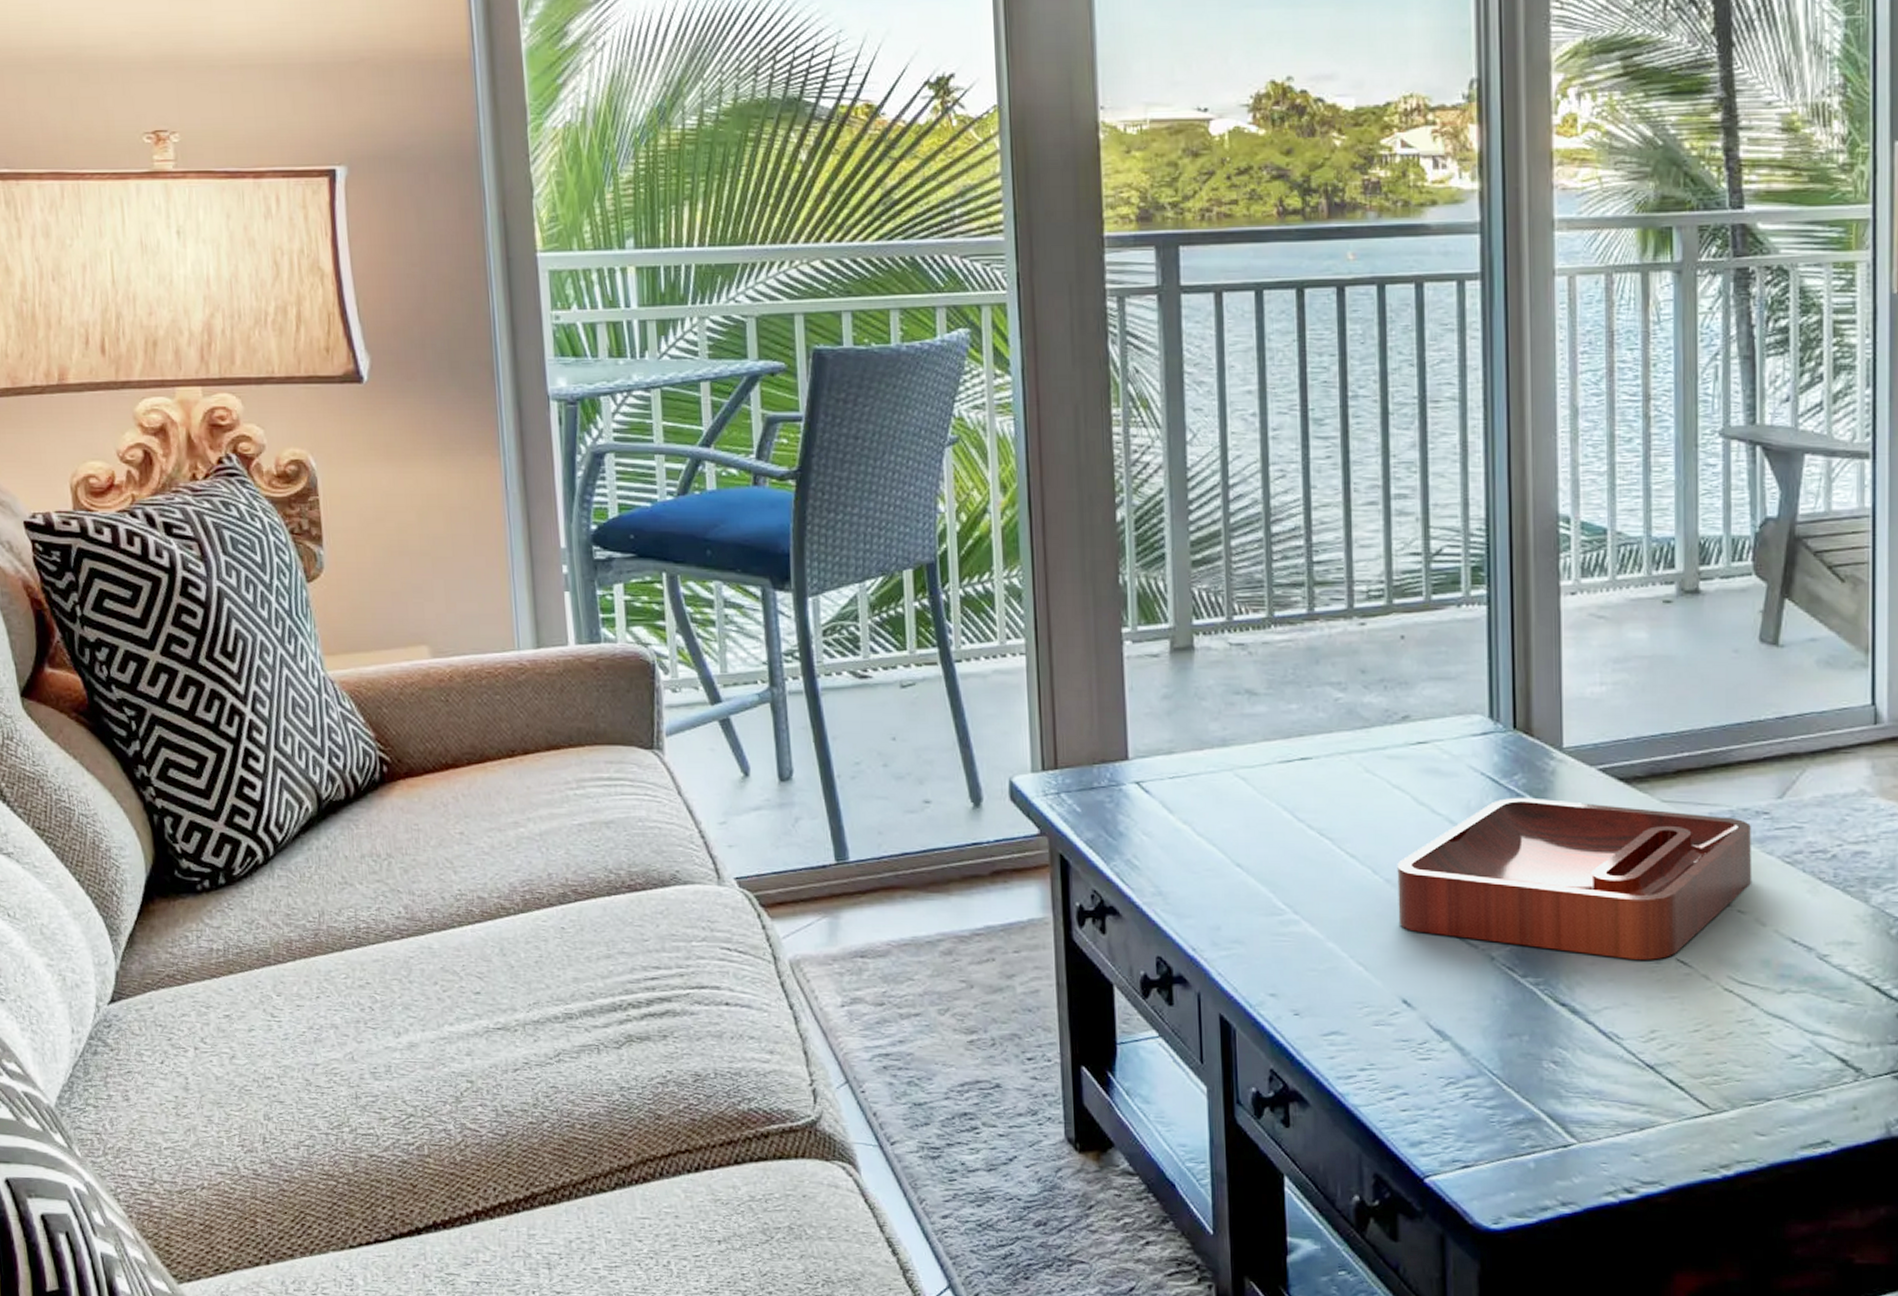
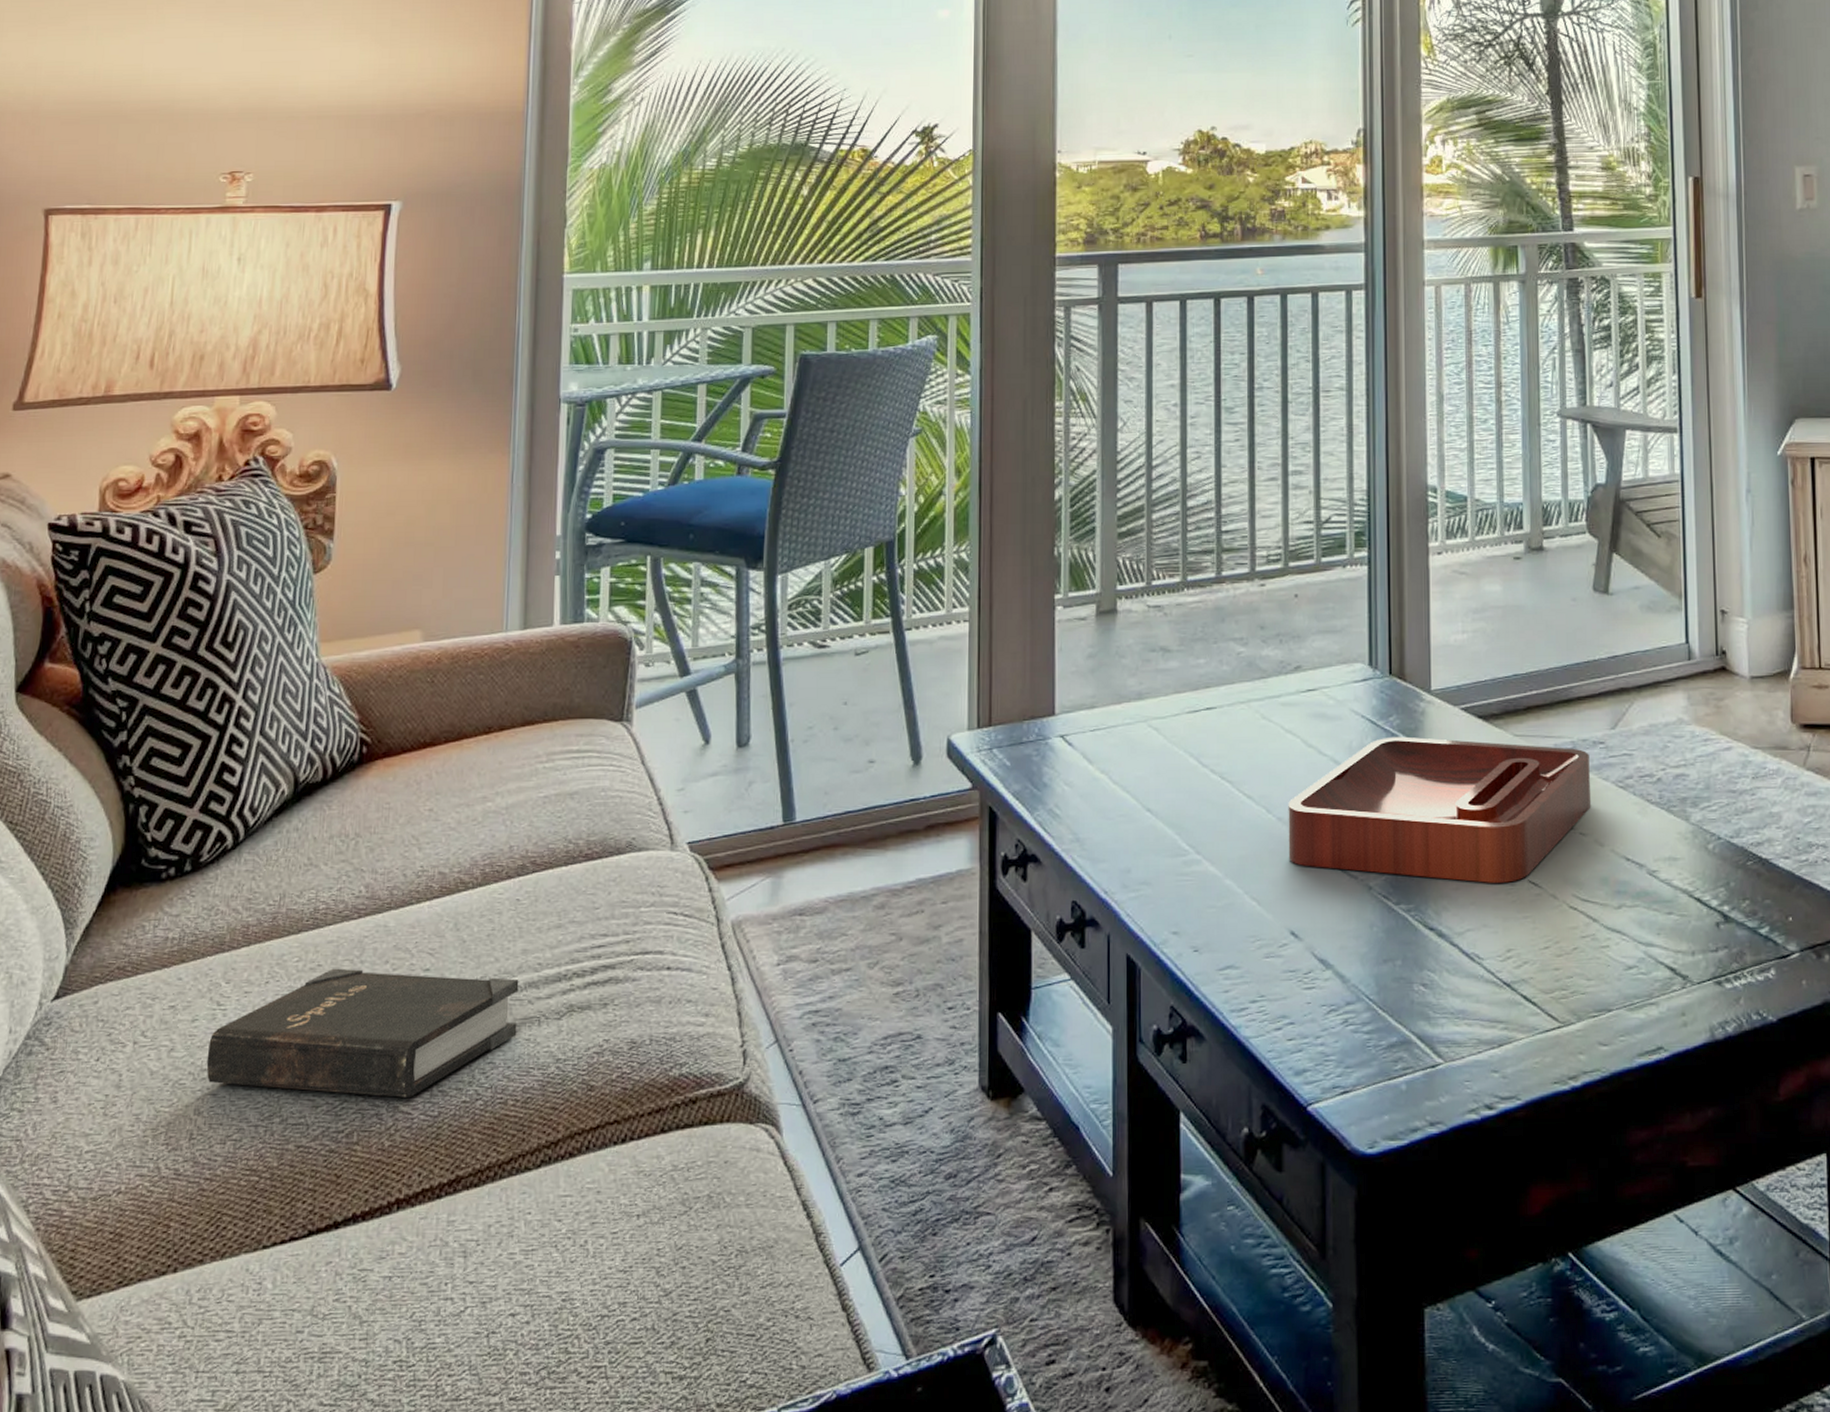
hardback book: none [268,987,577,1116] -> present [206,968,519,1097]

